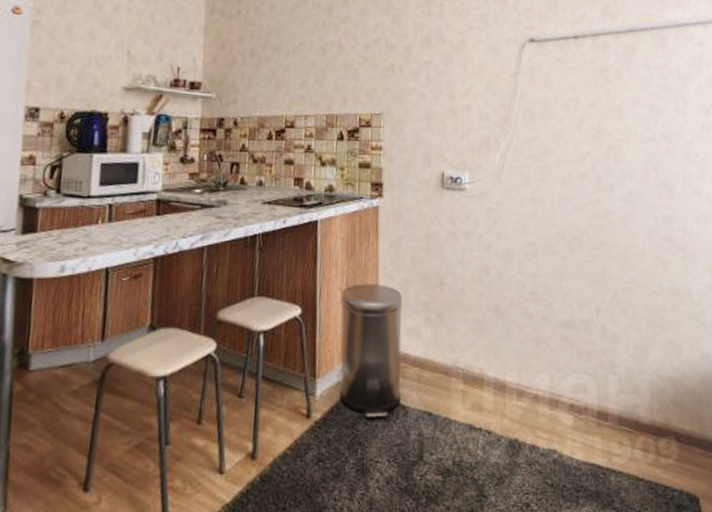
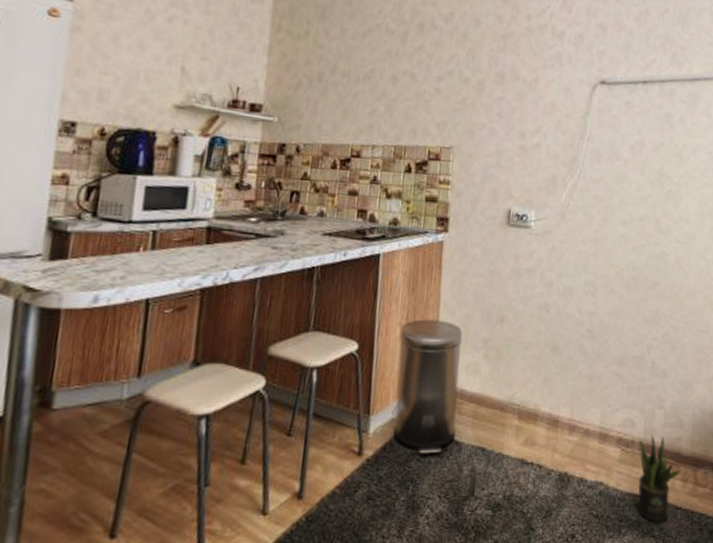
potted plant: none [591,401,642,495] -> present [637,434,682,524]

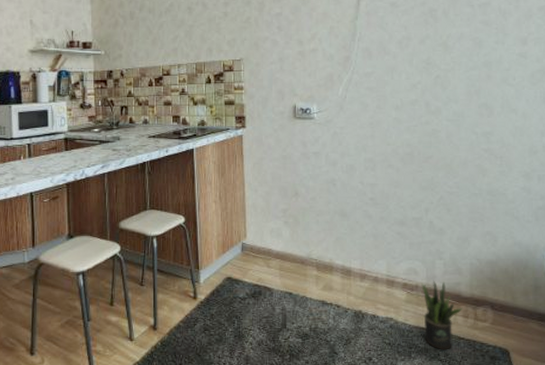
pedal bin: present [394,319,463,454] -> none [216,196,267,297]

